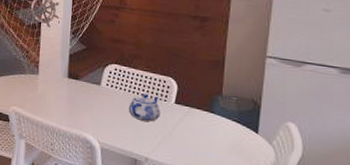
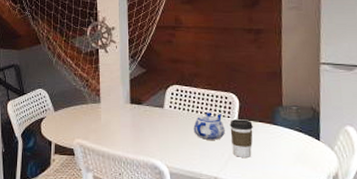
coffee cup: none [165,103,189,142] -> present [230,119,253,158]

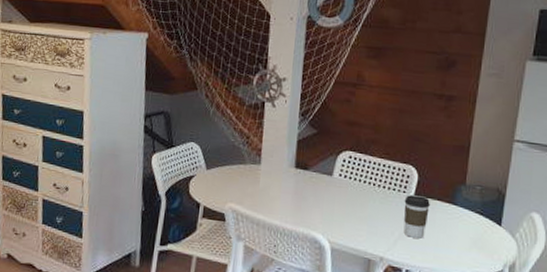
teapot: present [193,112,225,140] -> none [363,185,399,217]

